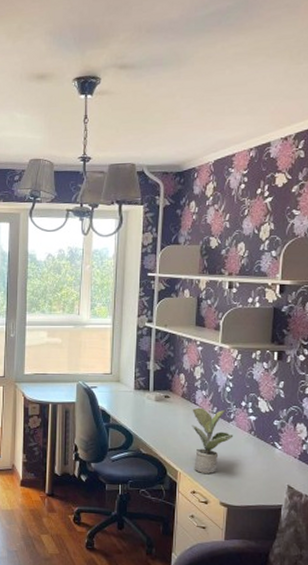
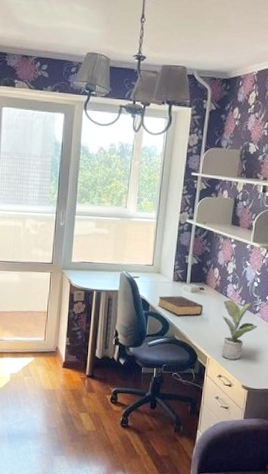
book: none [119,405,170,428] -> present [158,295,203,316]

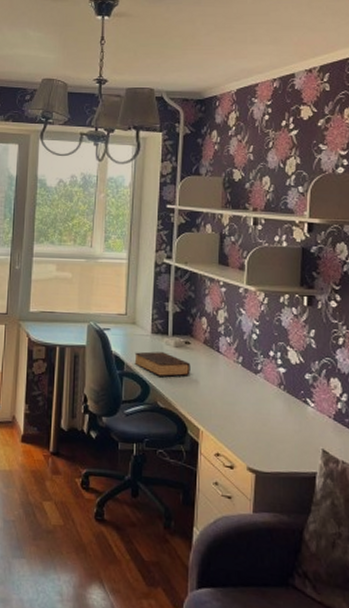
potted plant: present [221,299,258,360] -> none [215,356,261,433]

